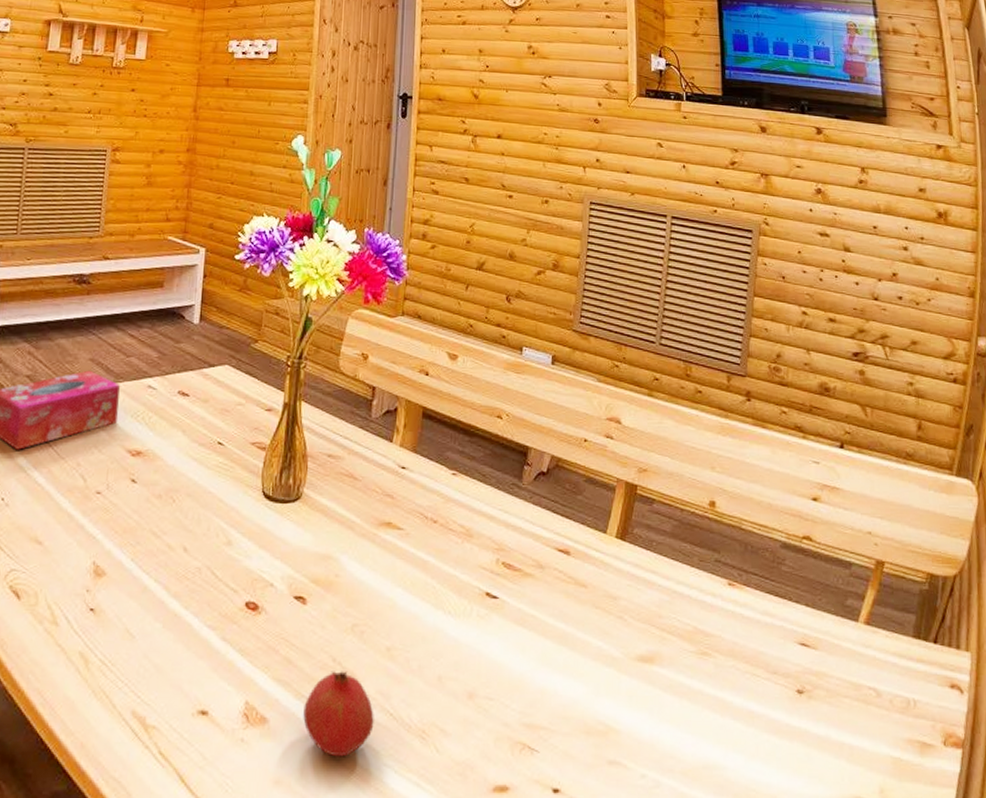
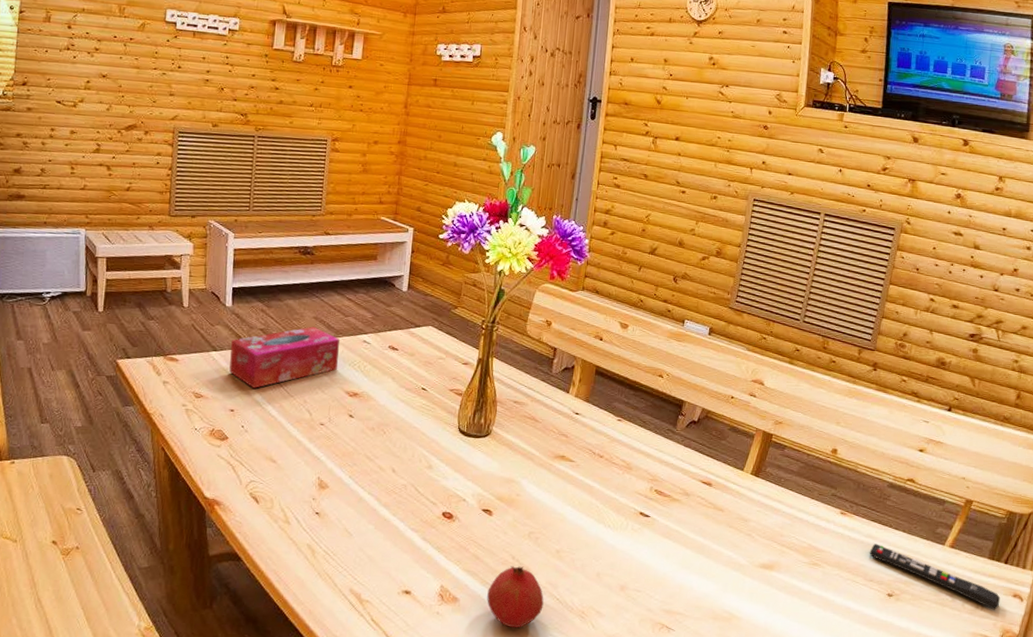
remote control: none [768,623,936,707] -> present [869,543,1001,610]

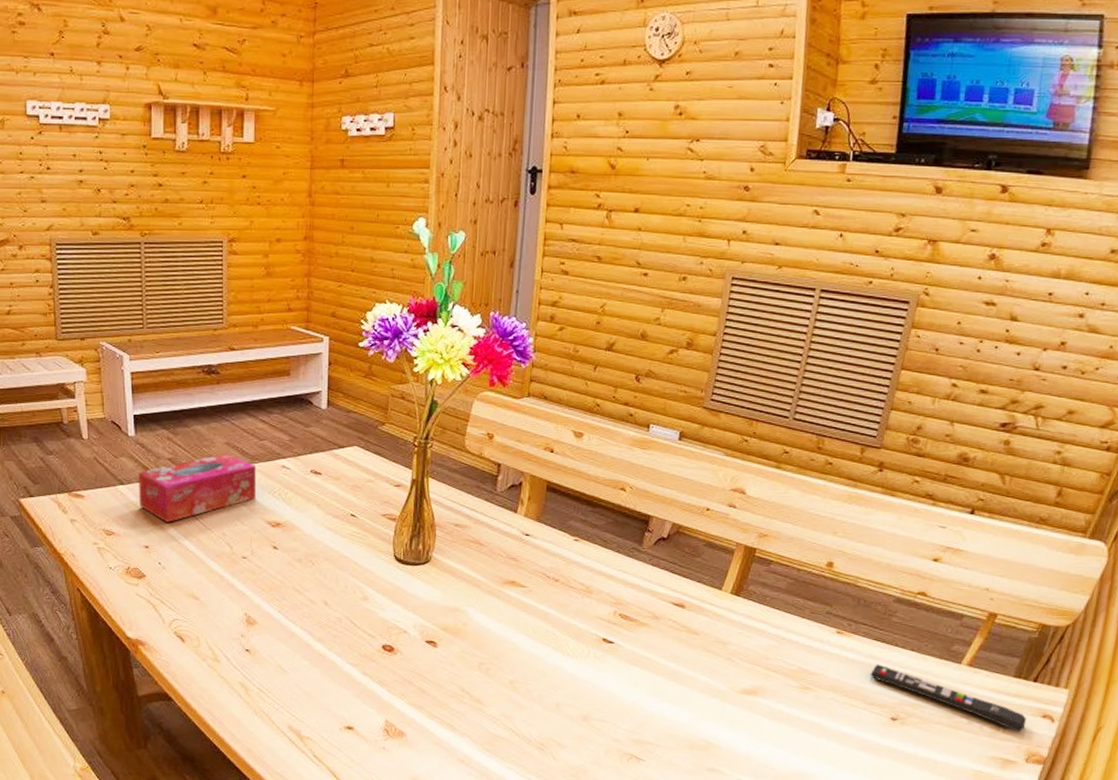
fruit: present [487,566,544,628] -> none [436,698,499,762]

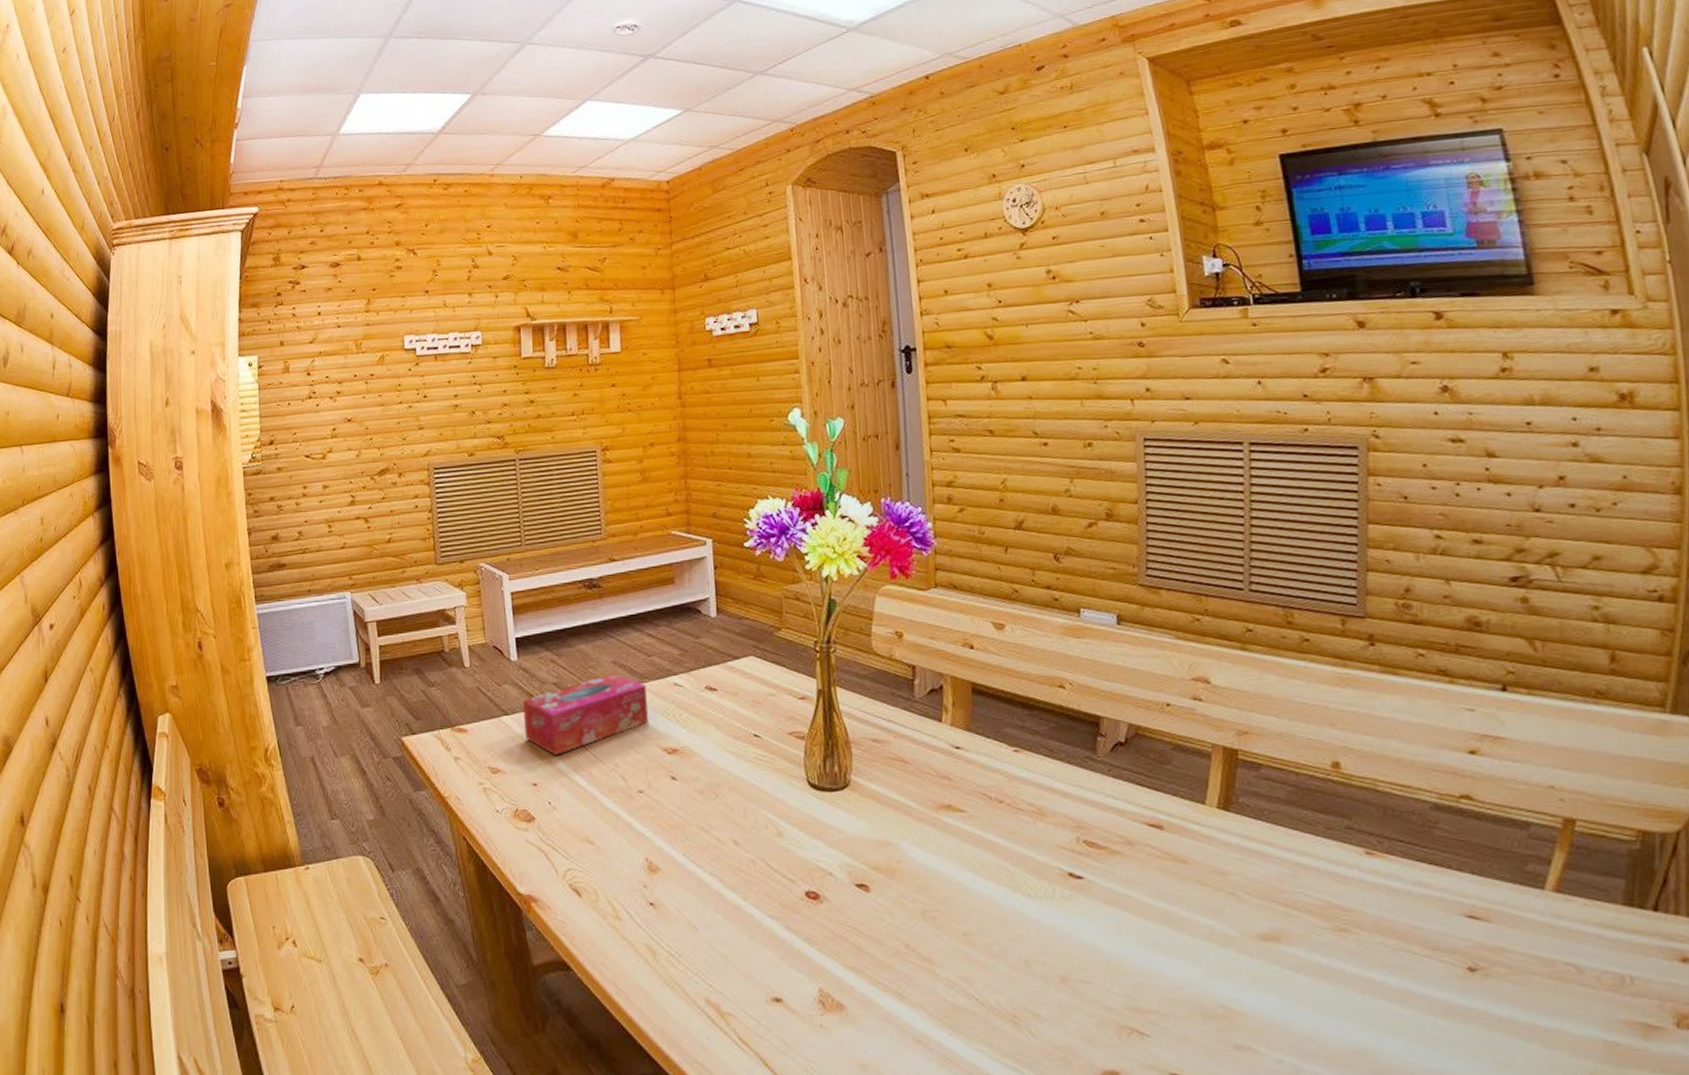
remote control: present [870,664,1027,732] -> none [1423,894,1662,984]

